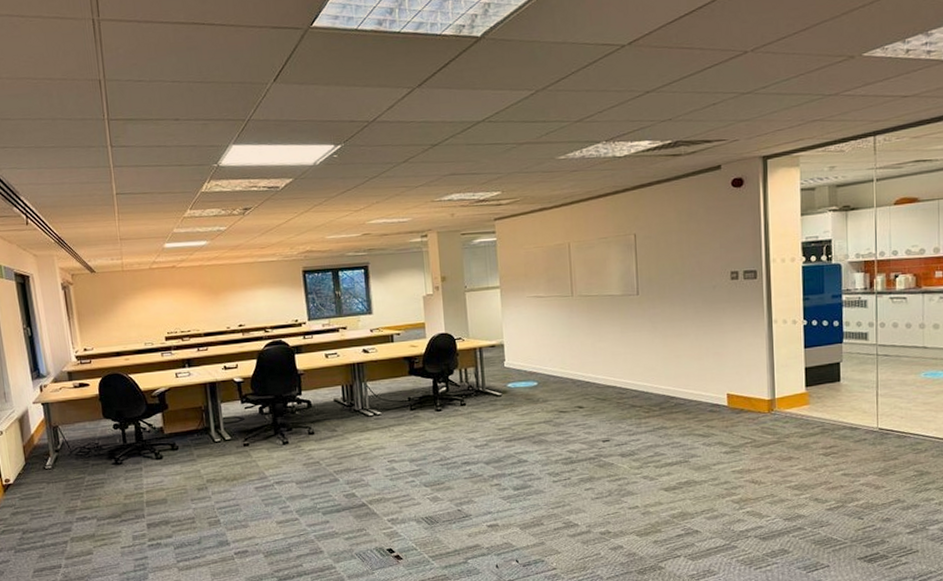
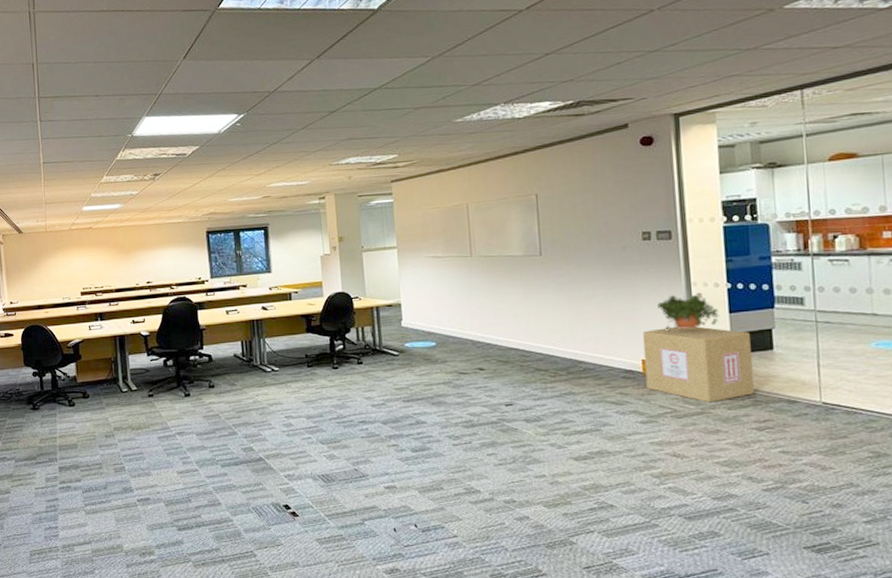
cardboard box: none [728,361,823,432] -> present [642,326,755,403]
potted plant: none [742,329,796,368] -> present [657,292,719,333]

